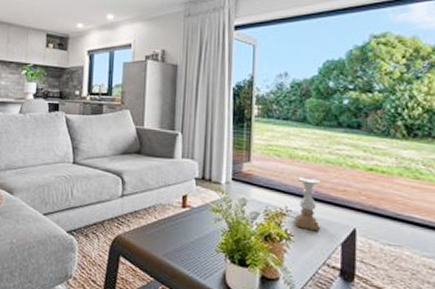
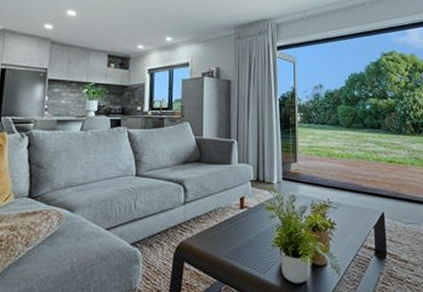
candle holder: present [294,177,320,232] -> none [335,172,356,218]

